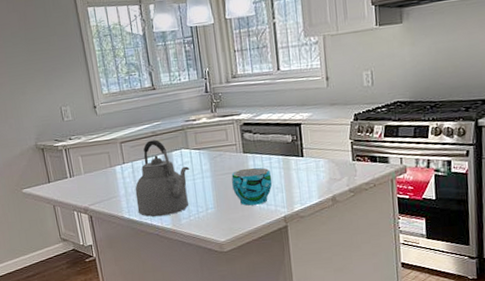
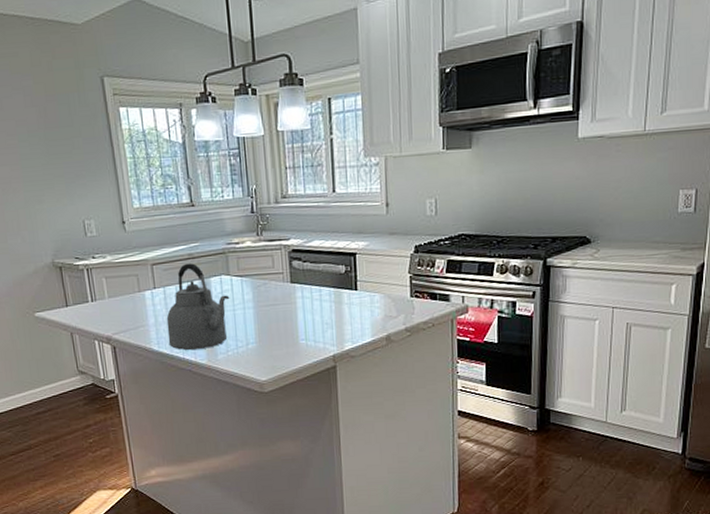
cup: present [231,167,273,206] -> none [276,299,322,342]

